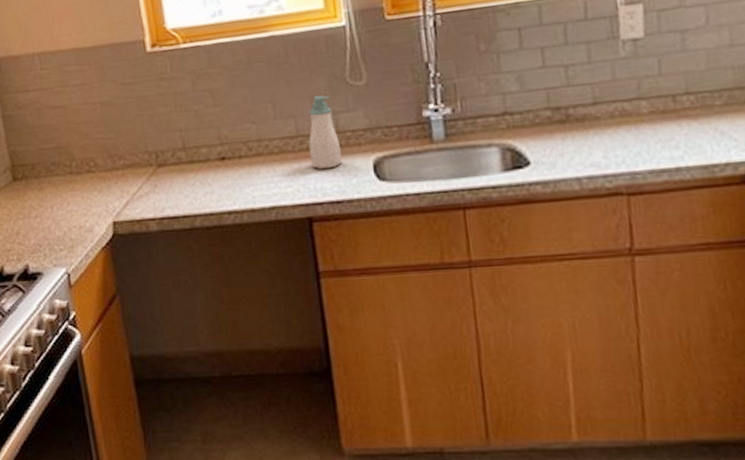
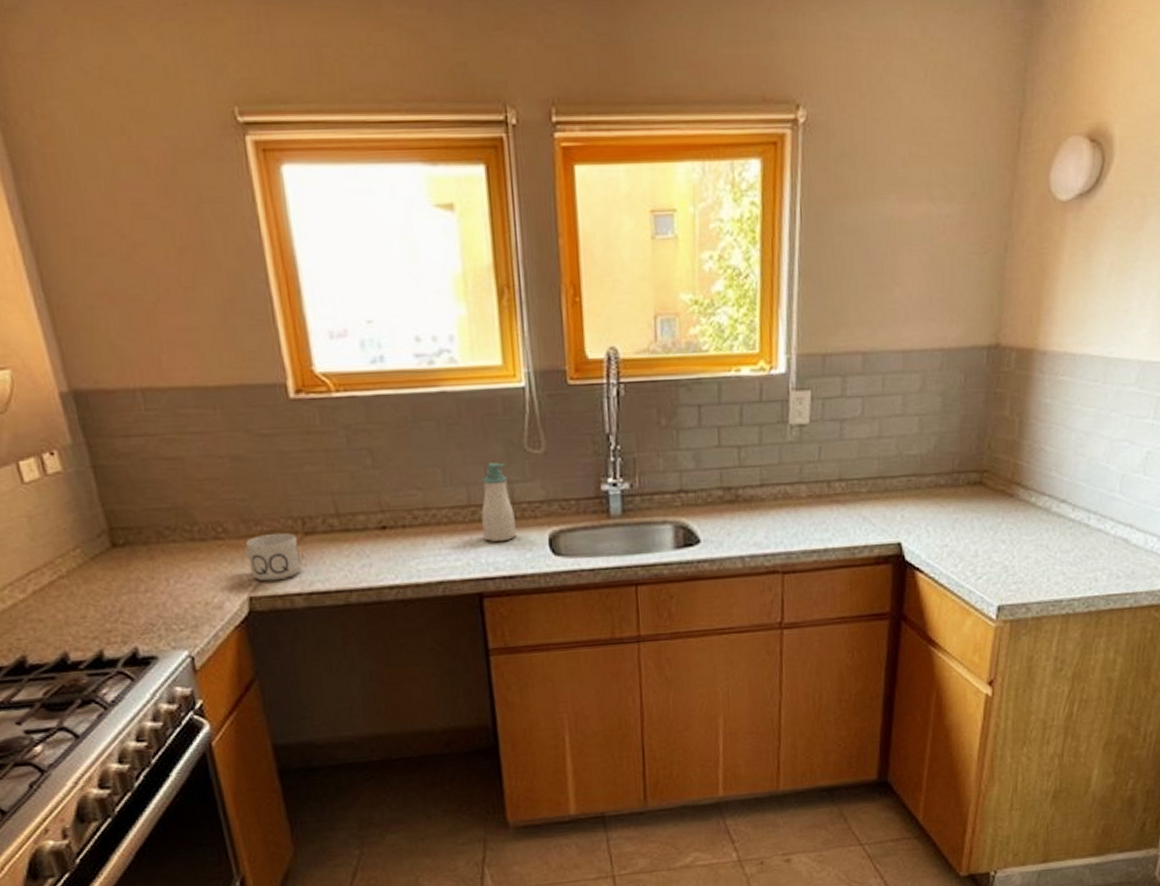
mug: none [111,165,156,208] -> present [245,532,302,582]

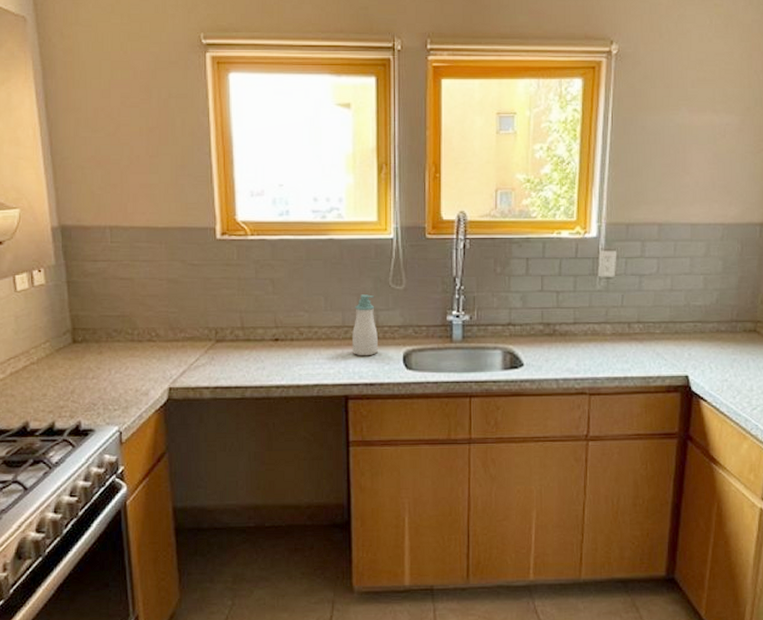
mug: present [245,532,302,582] -> none [171,339,212,376]

